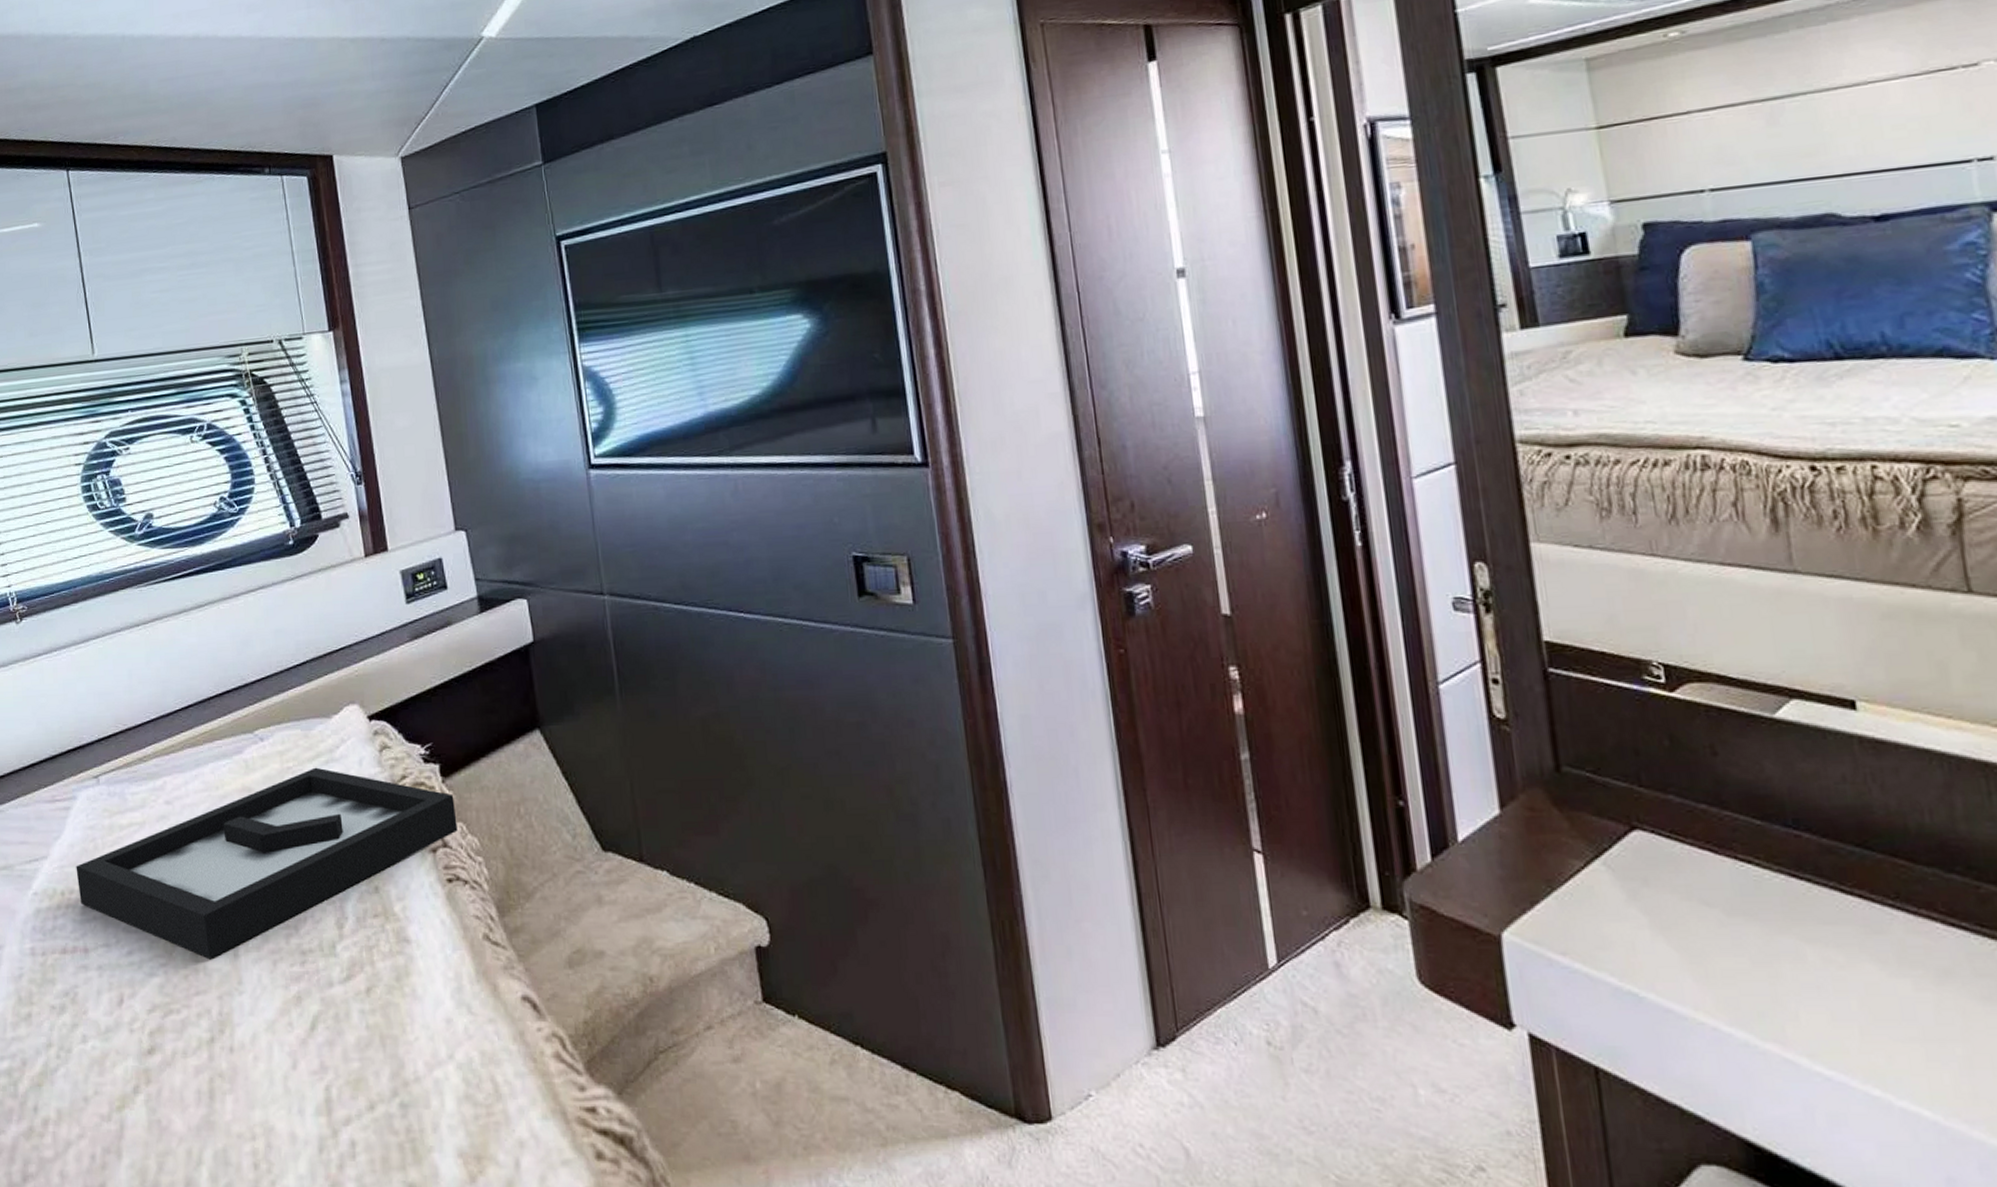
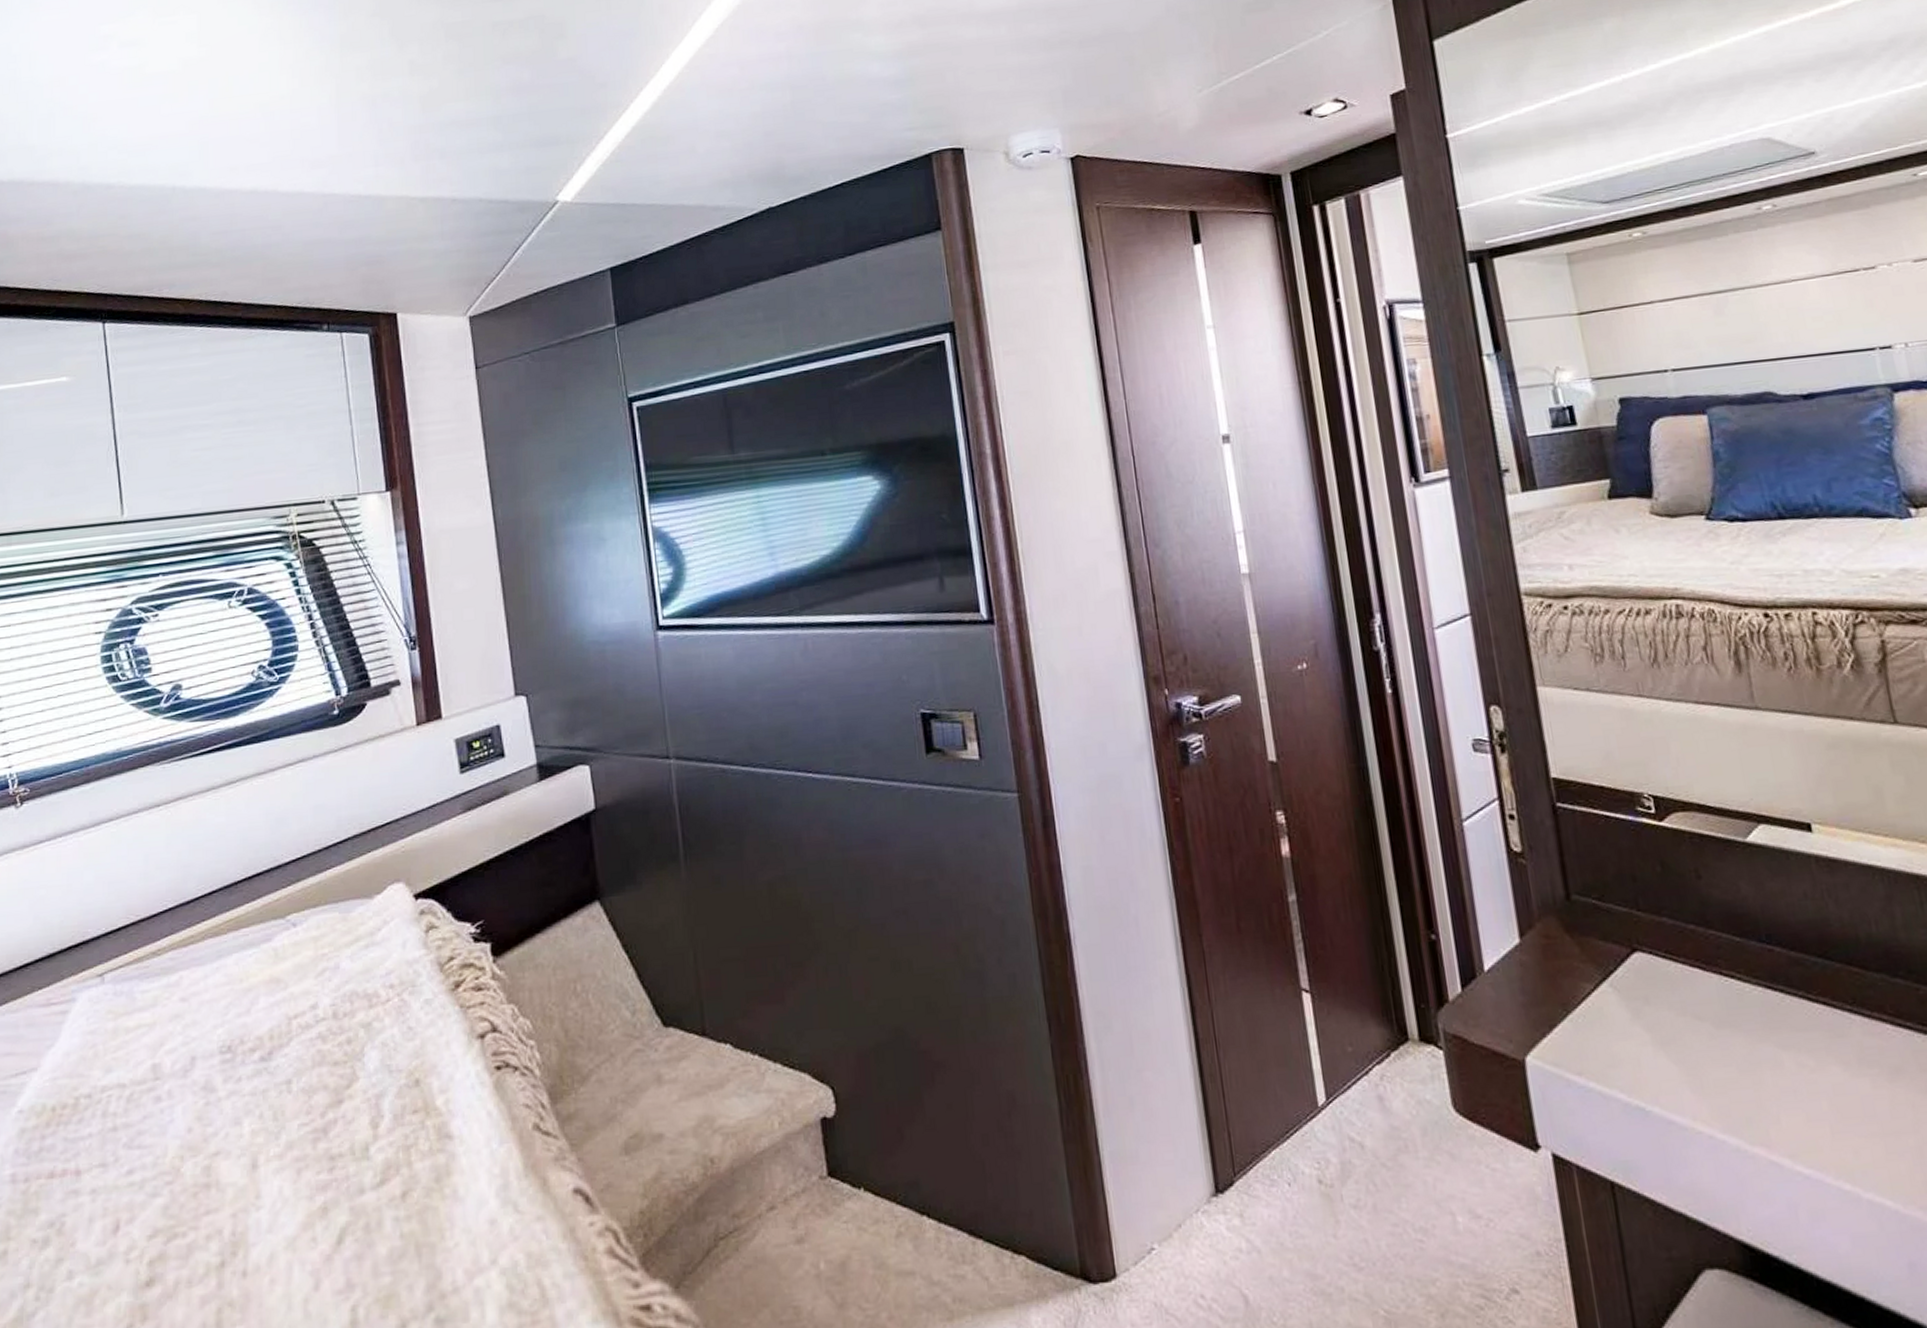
decorative tray: present [76,767,458,960] -> none [71,952,509,1173]

